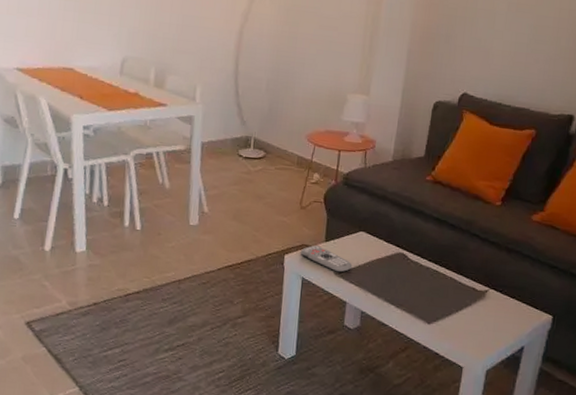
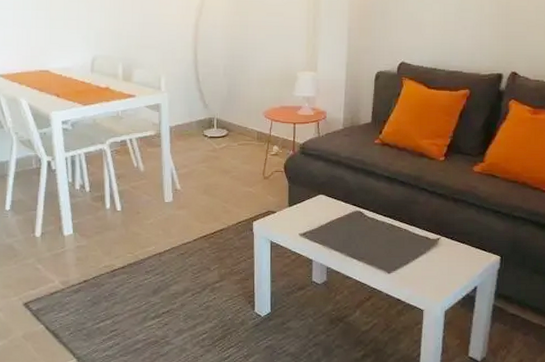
remote control: present [300,245,353,273] -> none [266,211,315,234]

